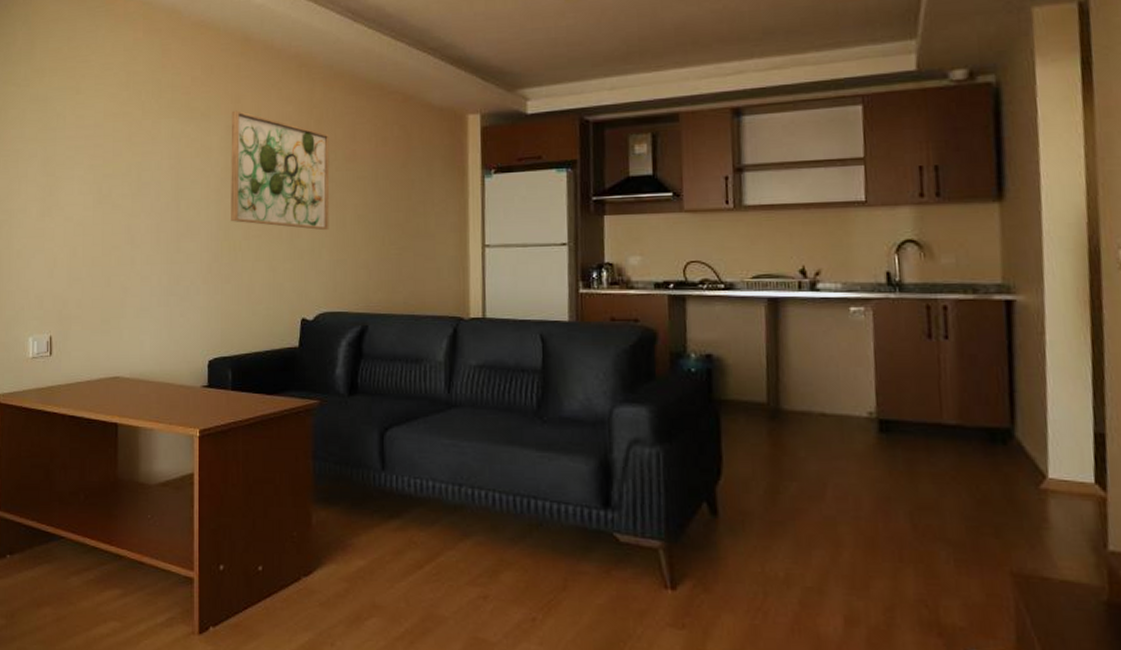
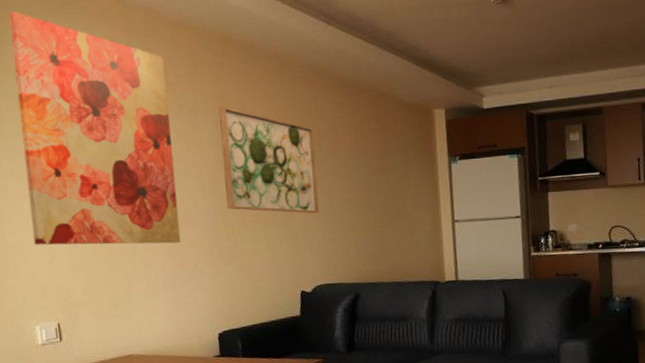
wall art: none [38,16,182,257] -> present [8,11,181,246]

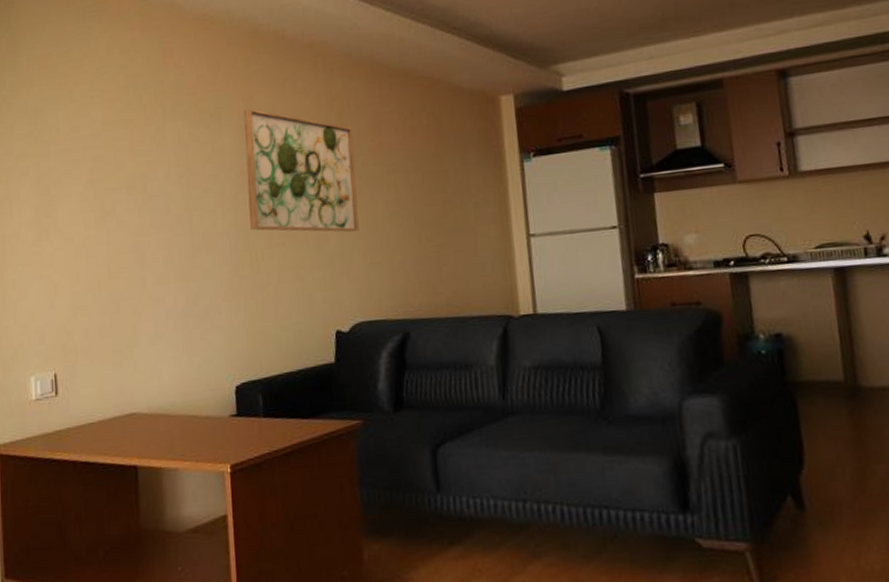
wall art: present [8,11,181,246] -> none [27,19,196,280]

